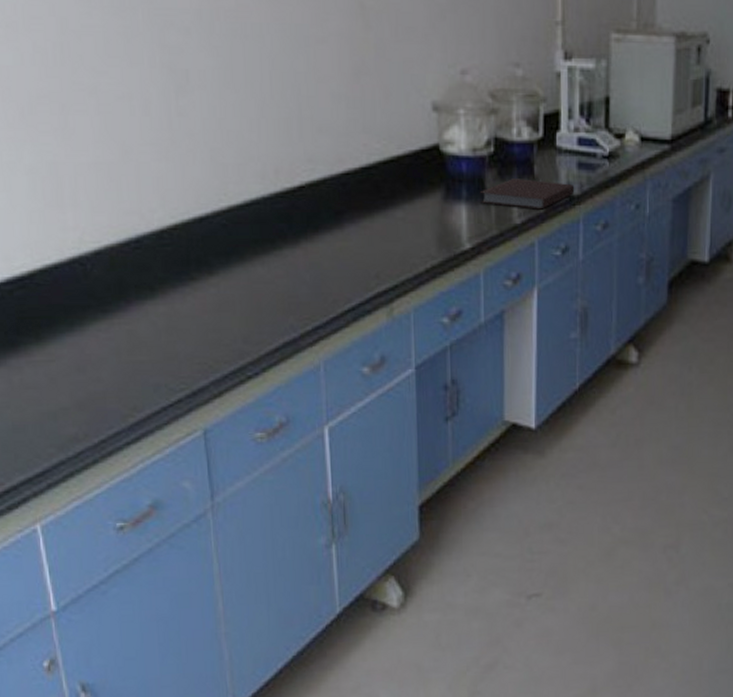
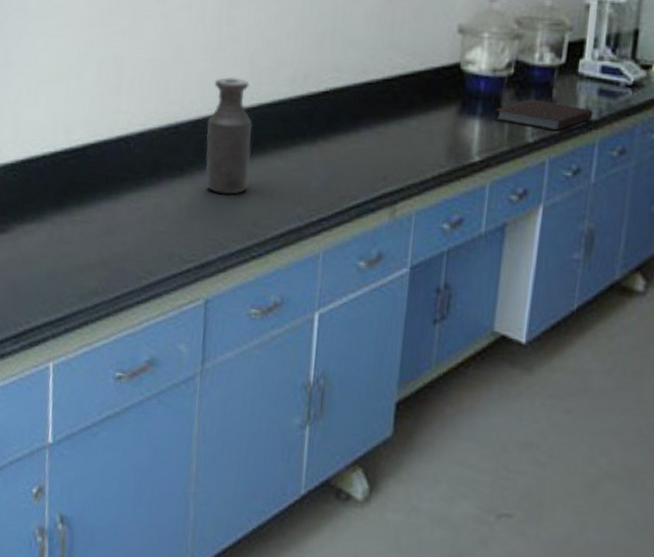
bottle: none [173,177,231,313] -> present [205,76,253,195]

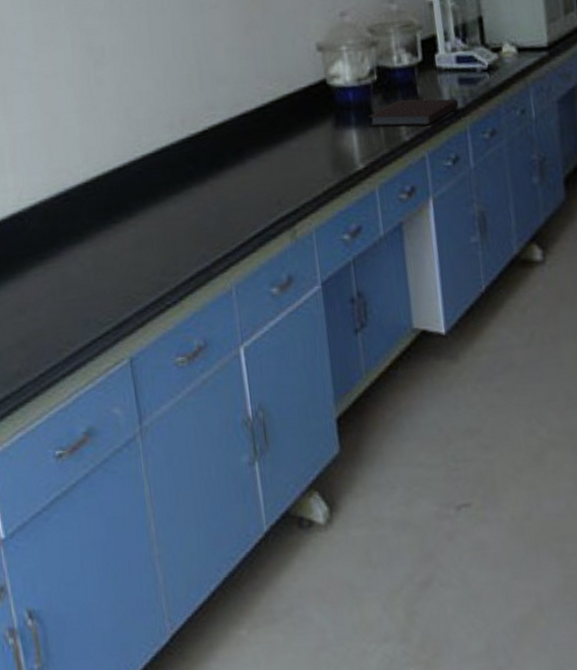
bottle: present [205,76,253,195] -> none [96,134,149,251]

